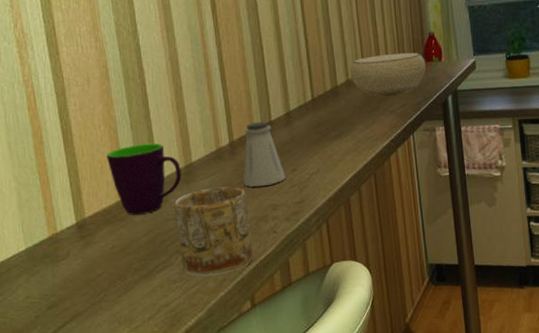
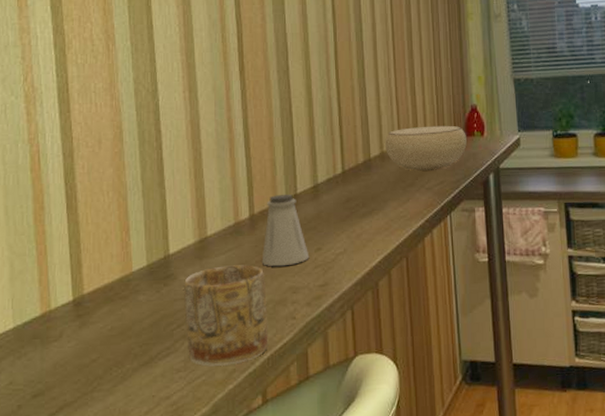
mug: present [107,143,182,215] -> none [113,213,194,293]

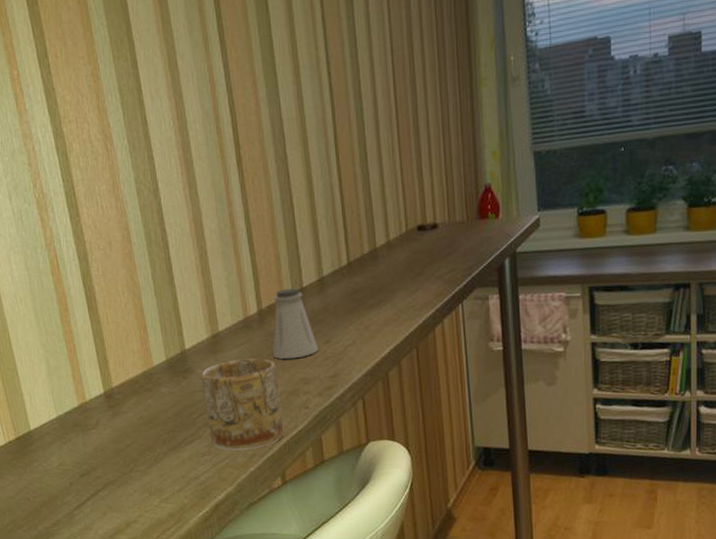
bowl: present [385,125,467,172] -> none [391,208,480,260]

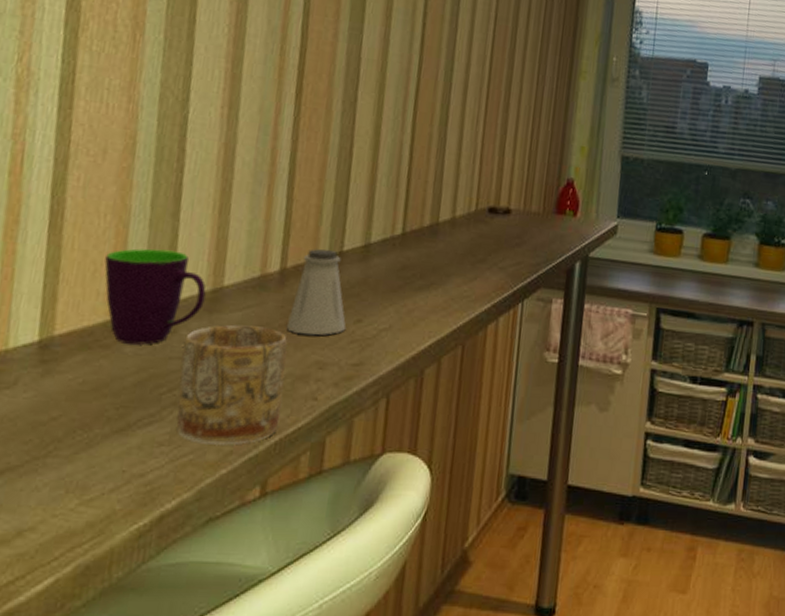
mug: none [131,310,209,386] -> present [104,248,206,345]

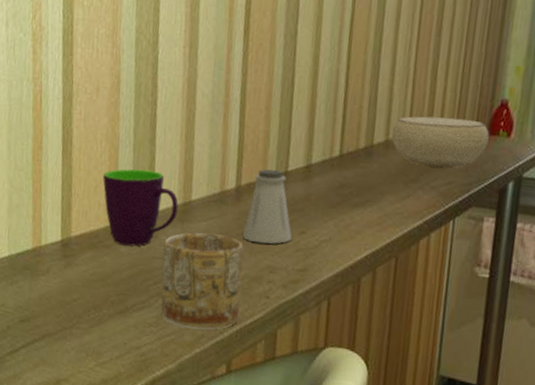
bowl: none [458,193,556,249] -> present [391,116,489,169]

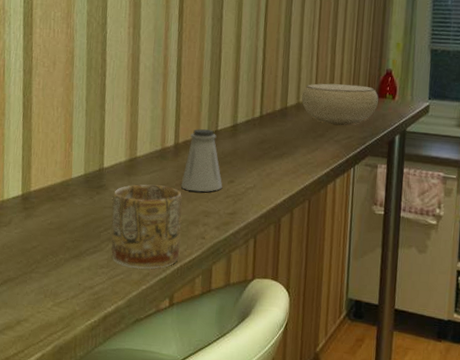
mug: present [103,169,178,247] -> none [59,131,125,198]

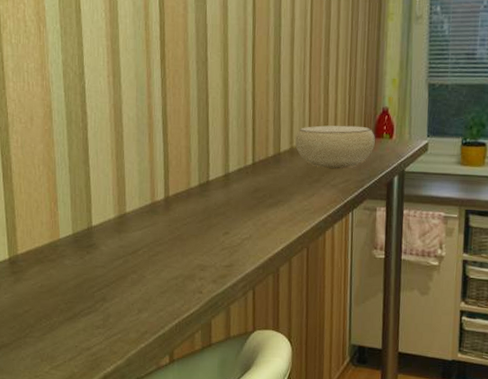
mug: present [111,184,183,269] -> none [104,240,178,327]
saltshaker: present [181,128,223,192] -> none [174,179,218,246]

